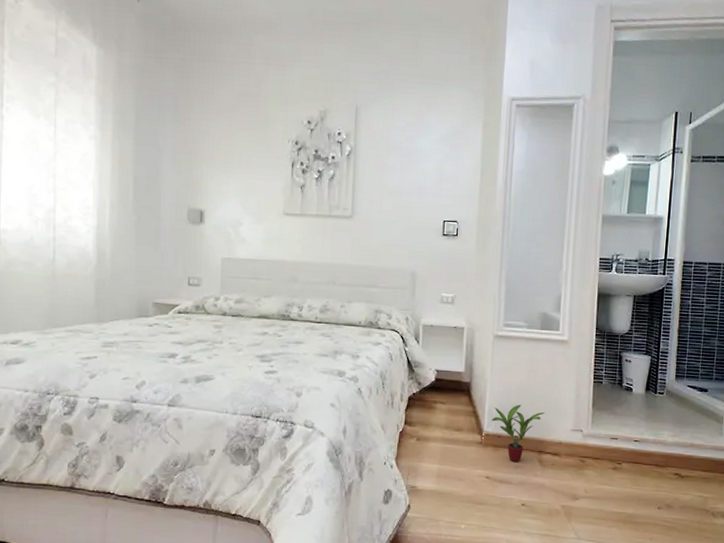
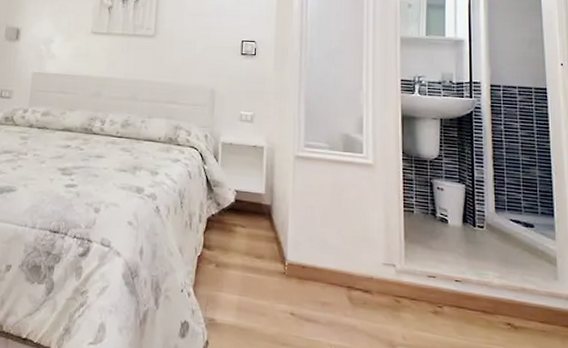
potted plant: present [492,404,545,463] -> none [295,231,352,299]

